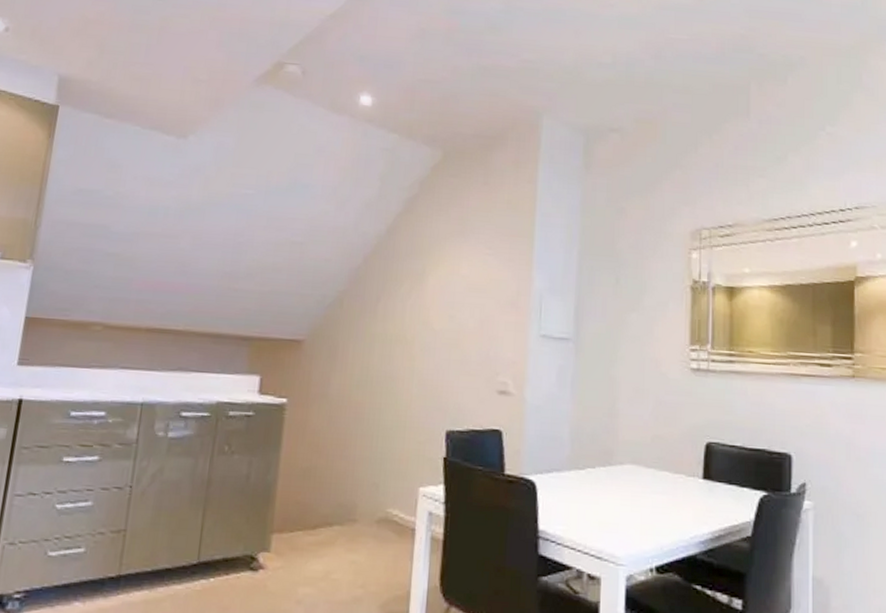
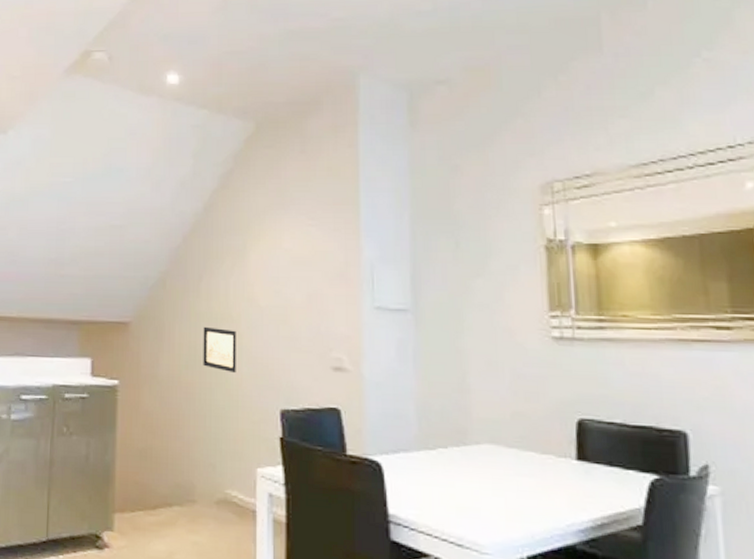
wall art: none [374,347,409,395] -> present [203,326,236,374]

